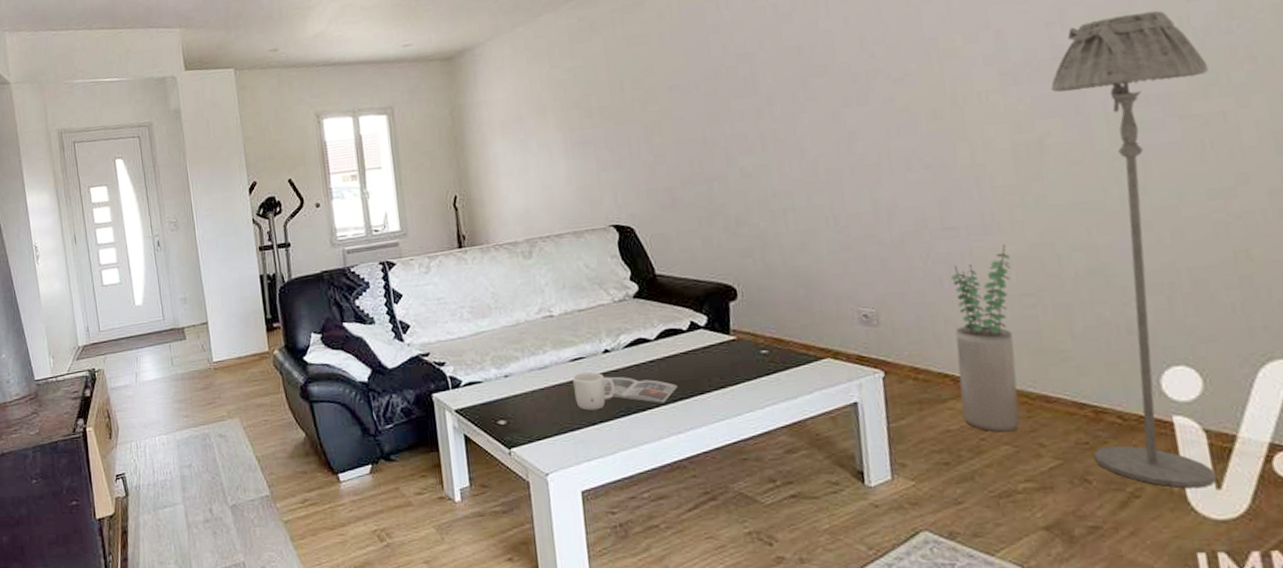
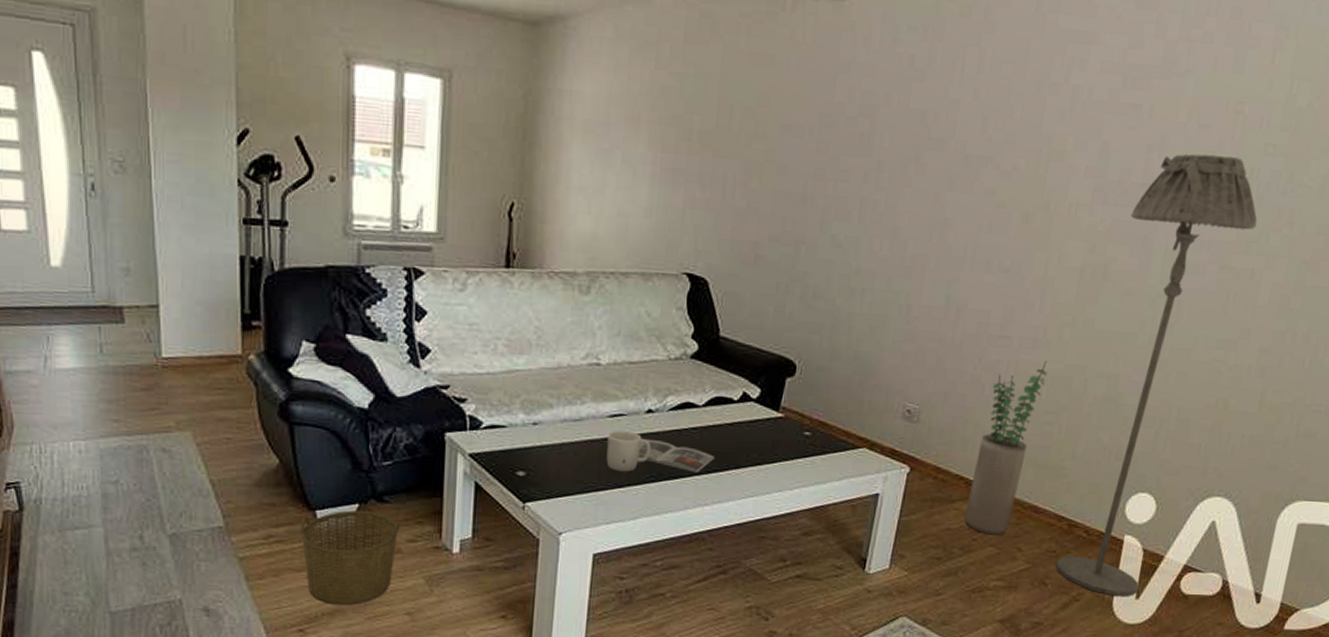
basket: none [327,470,408,559] -> present [300,510,399,606]

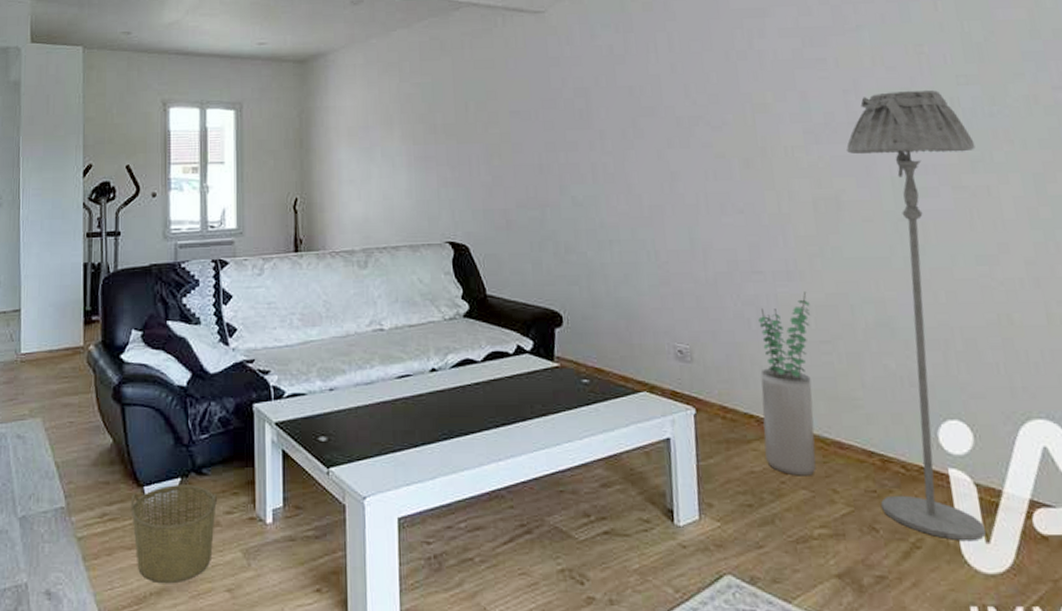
mug: present [606,431,651,472] -> none [398,391,439,431]
magazine: present [637,438,716,473] -> none [427,397,502,428]

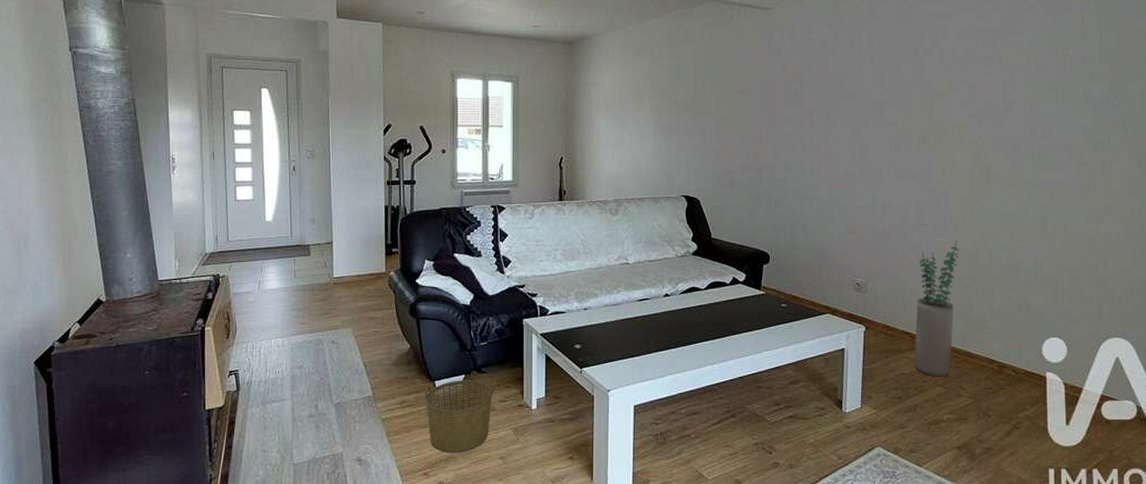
floor lamp: present [845,89,987,542] -> none [994,84,1098,424]

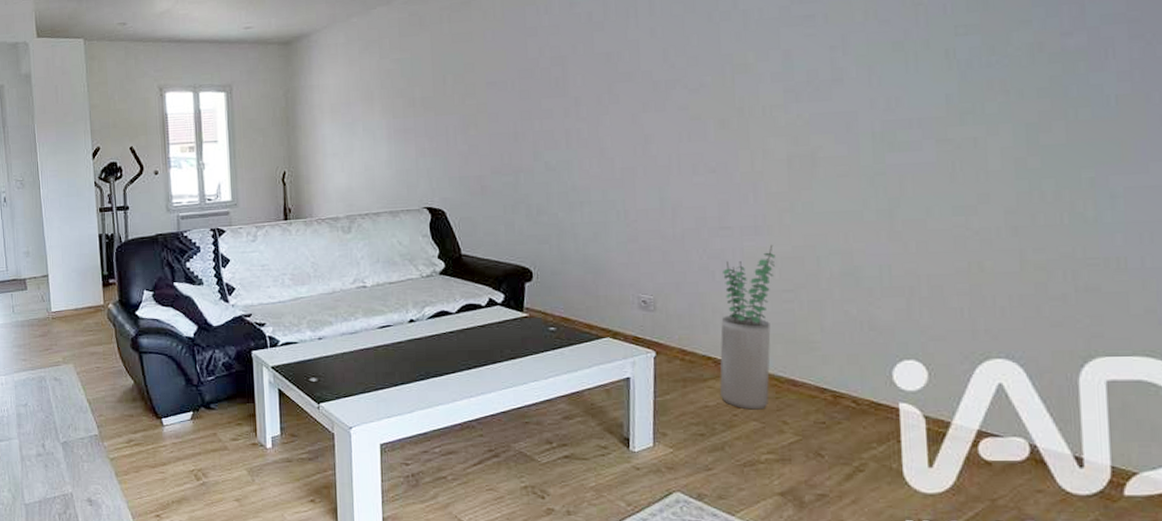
basket: present [424,380,493,453] -> none [151,417,224,495]

